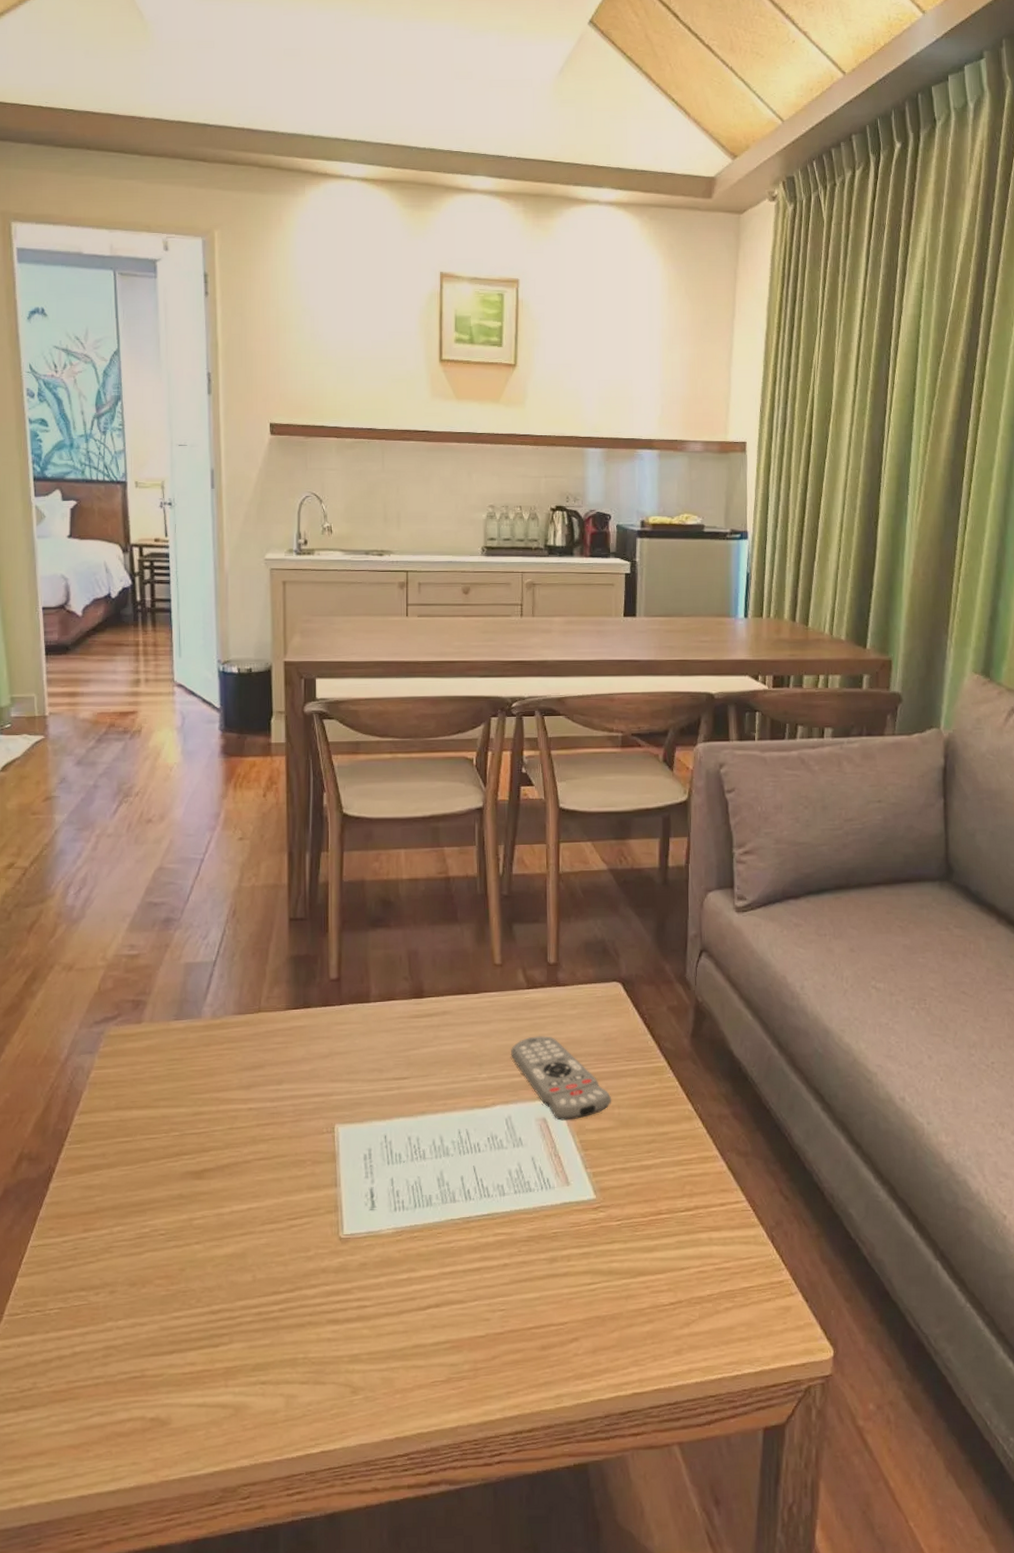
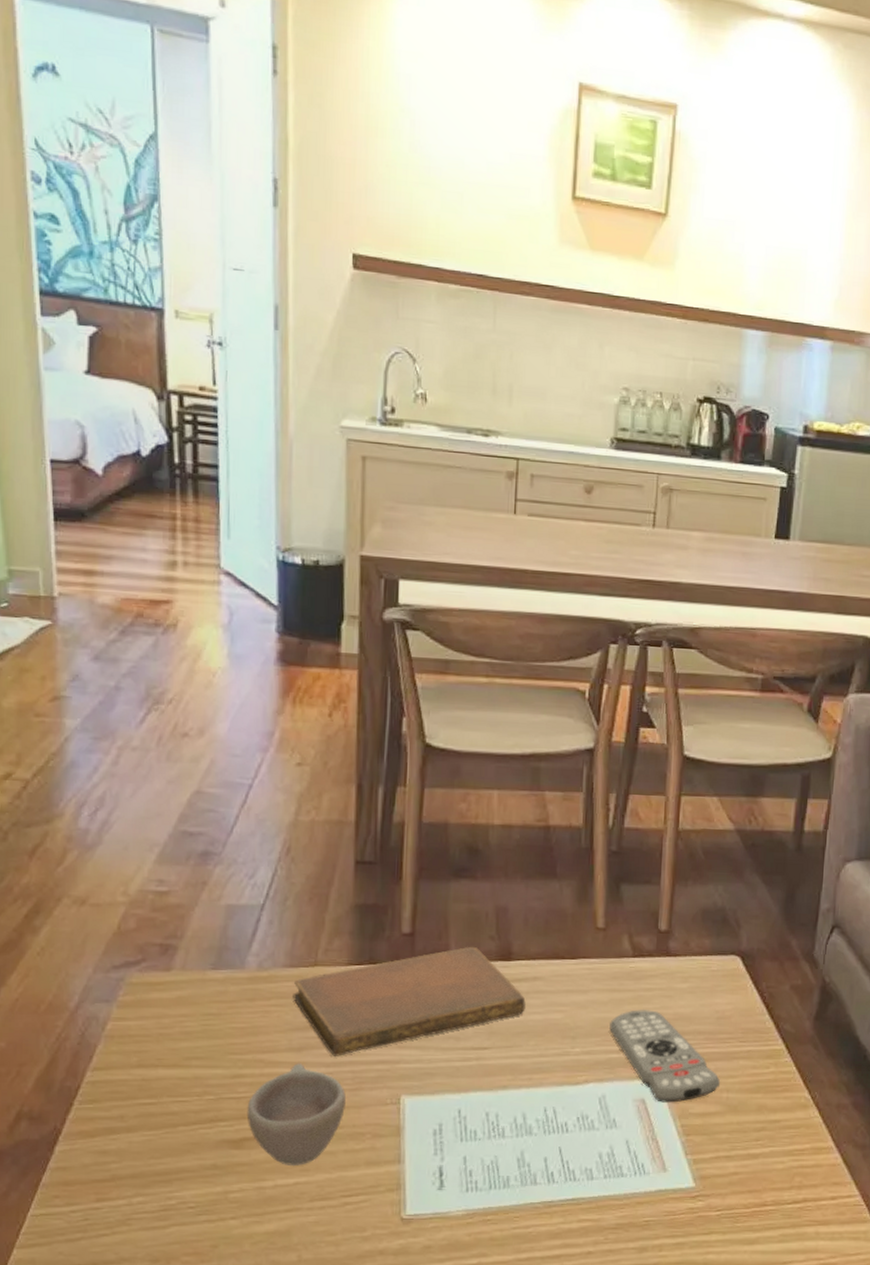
cup: none [206,1099,289,1194] -> present [246,1063,347,1167]
notebook: none [241,987,437,1092] -> present [293,946,526,1056]

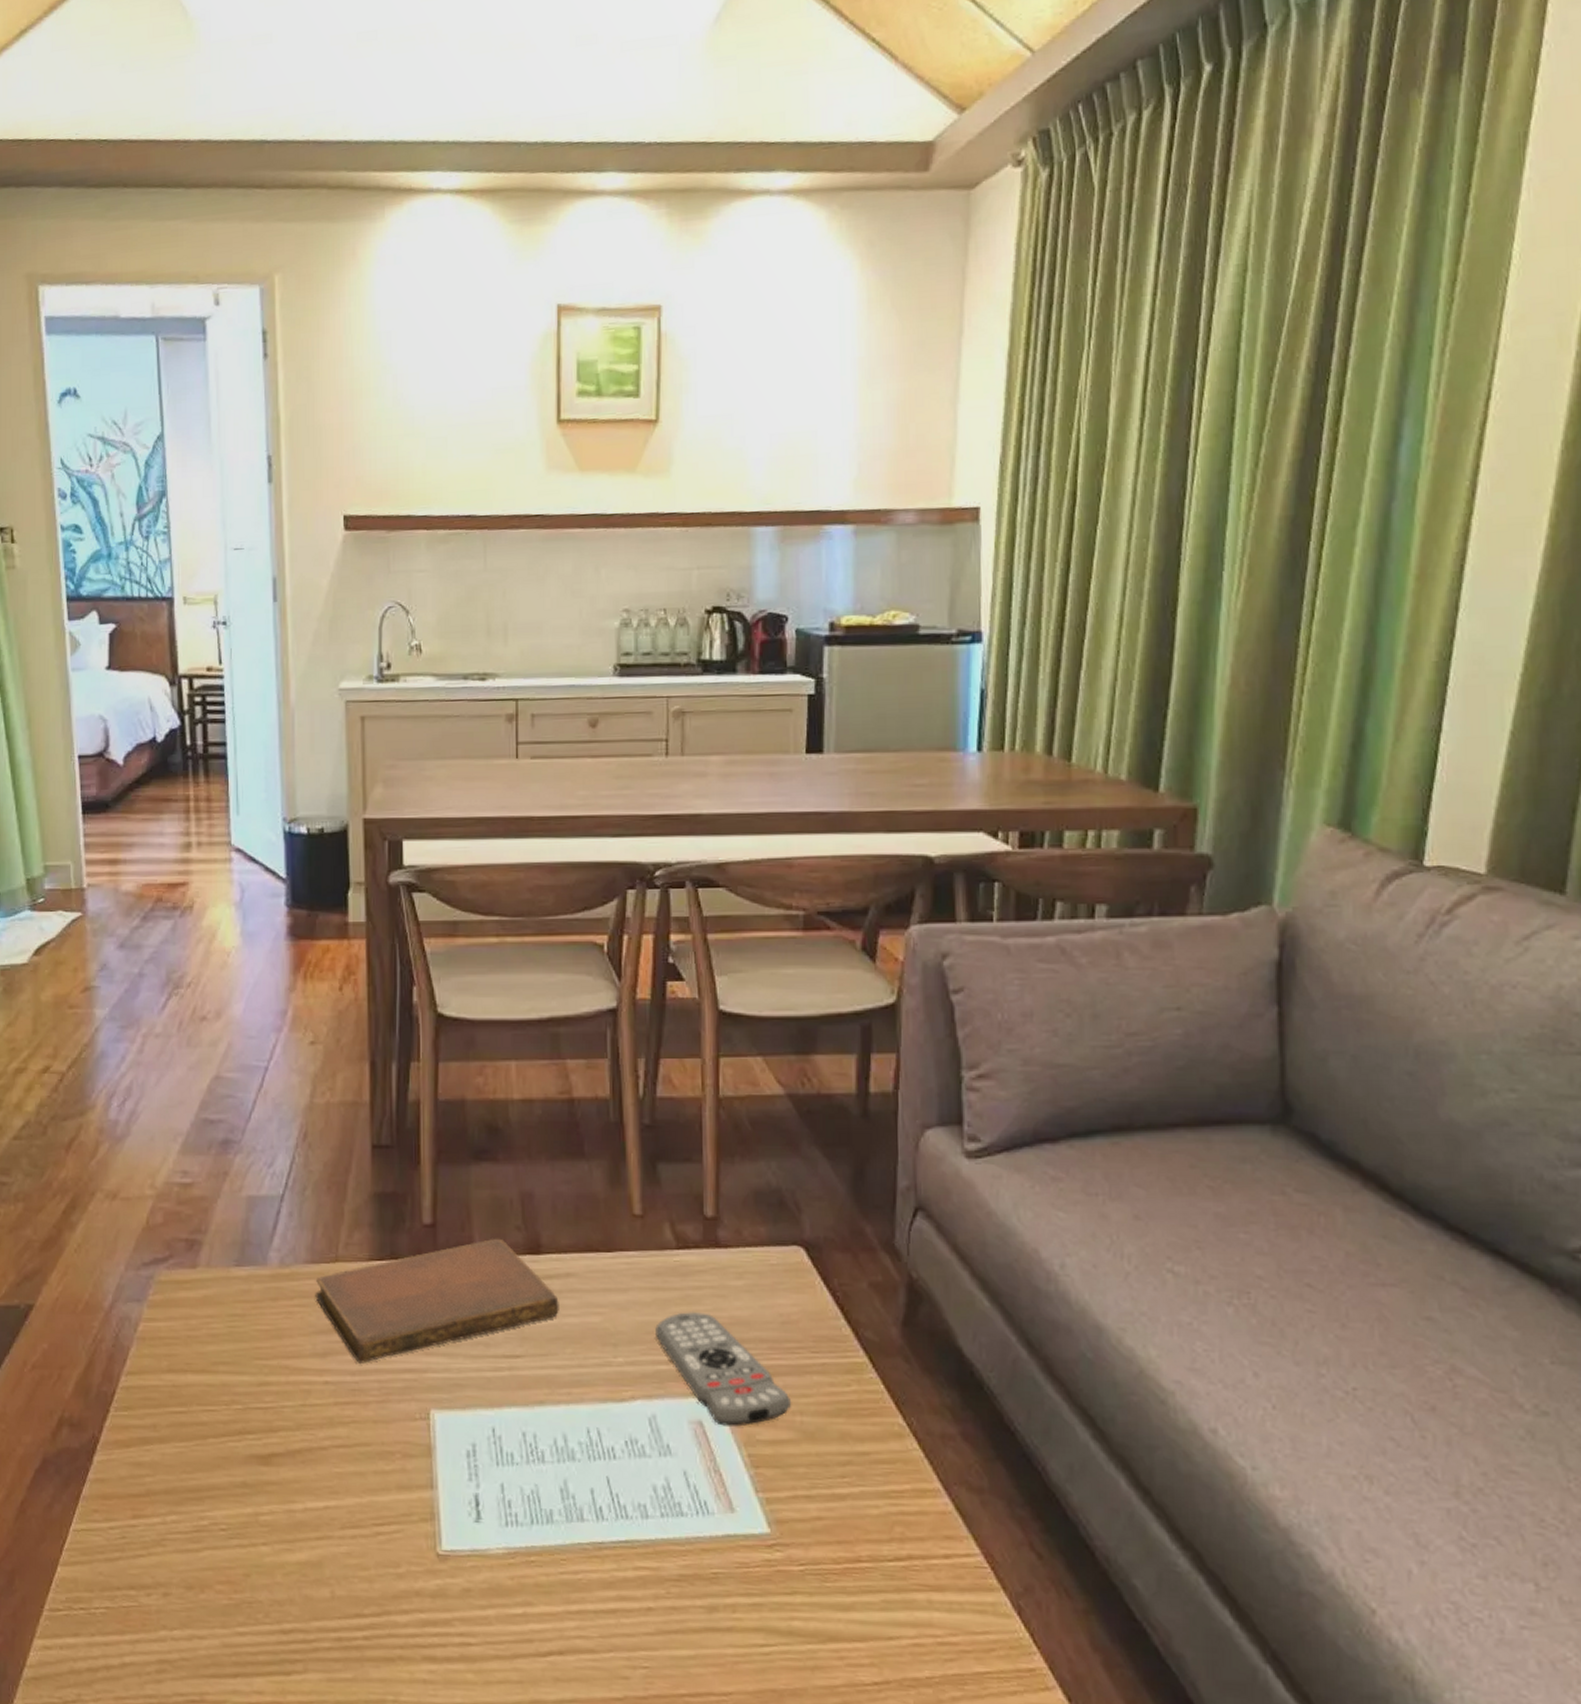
cup: present [246,1063,347,1167] -> none [274,1370,374,1488]

